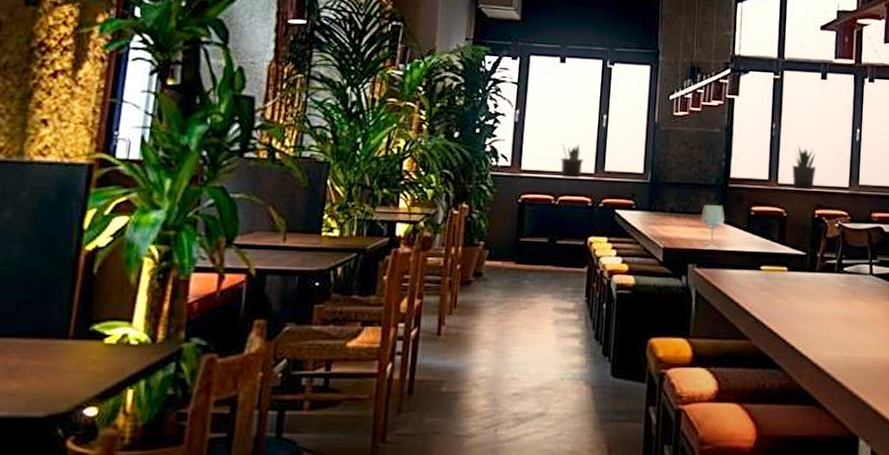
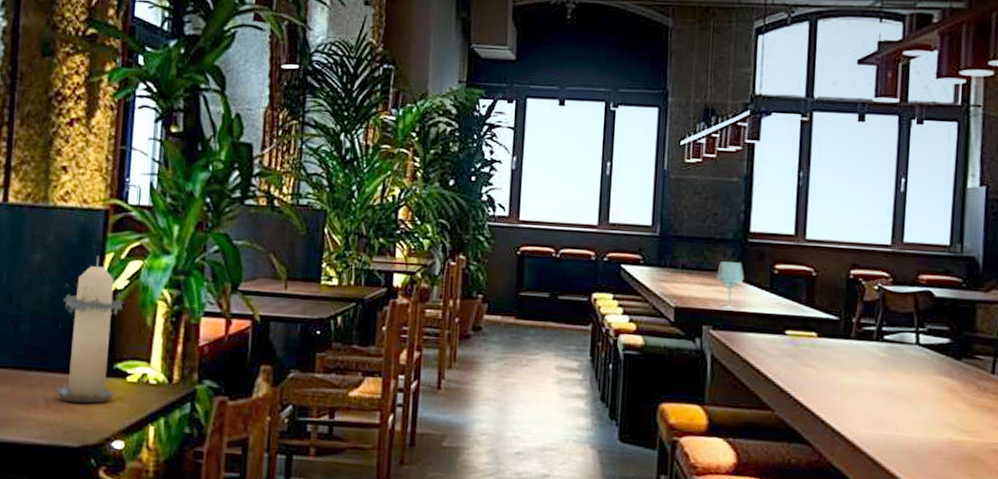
candle: none [21,212,107,369] -> present [56,255,125,403]
planter: present [560,144,583,179] -> none [561,193,586,231]
planter: present [792,146,816,190] -> none [822,198,851,248]

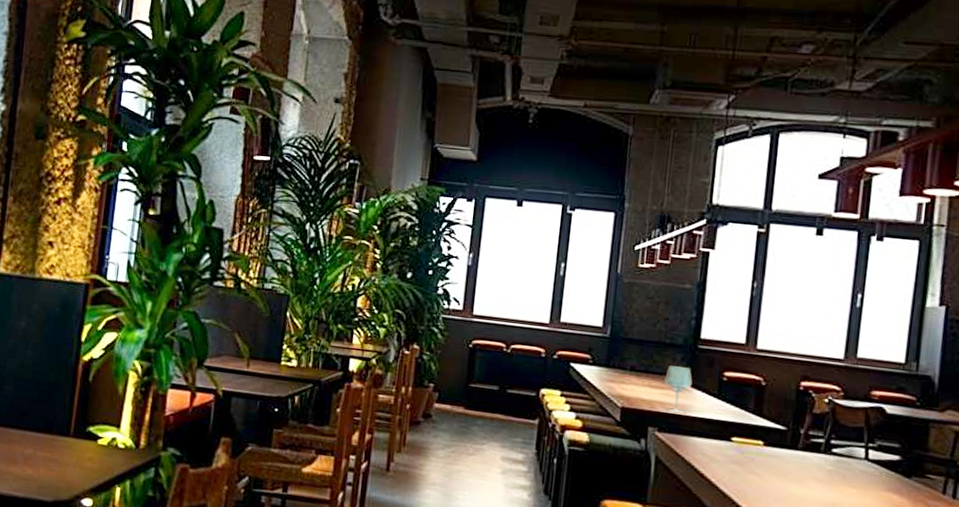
candle: present [56,255,125,403] -> none [33,325,100,462]

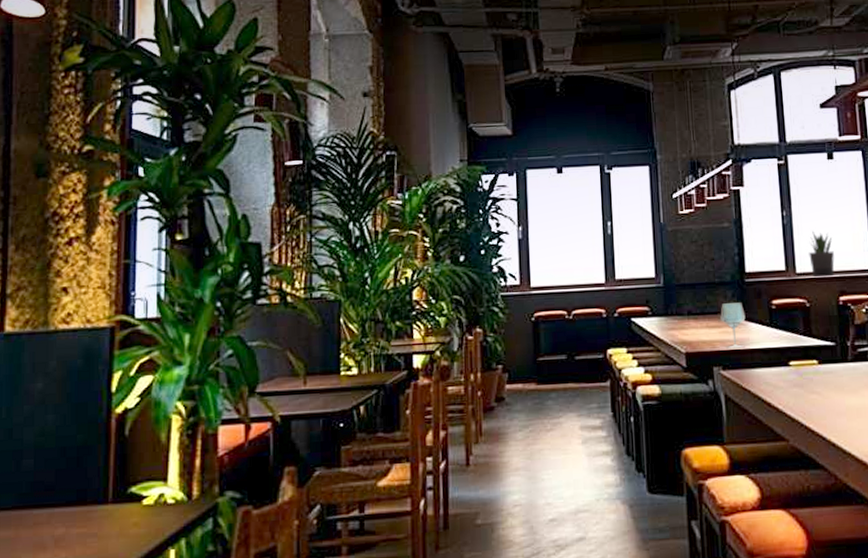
planter: none [774,309,804,359] -> present [809,232,835,278]

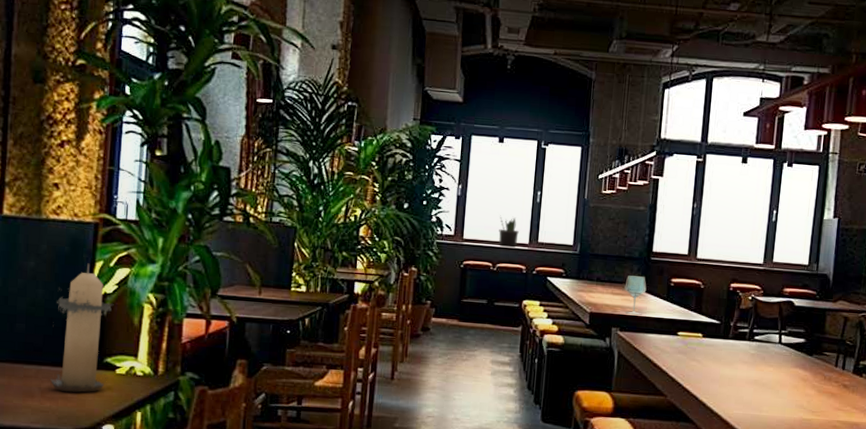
candle: none [65,375,137,536] -> present [50,263,114,392]
planter: none [569,255,593,291] -> present [498,217,519,248]
planter: present [809,232,835,278] -> none [710,225,733,266]

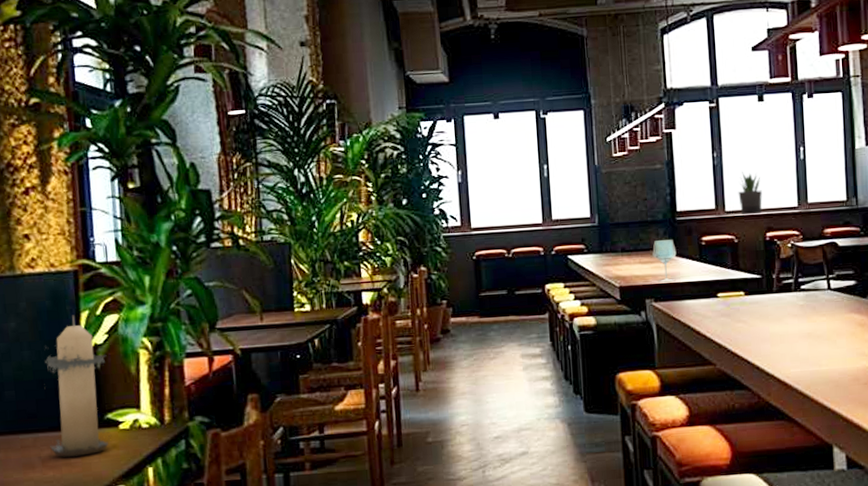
planter: present [498,217,519,248] -> none [507,197,530,231]
planter: none [710,225,733,266] -> present [738,172,762,215]

